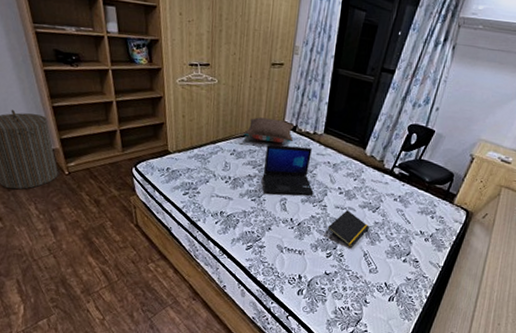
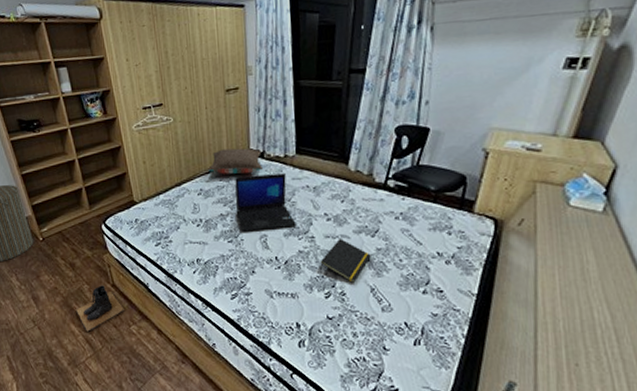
boots: none [96,224,145,265] -> present [76,285,124,332]

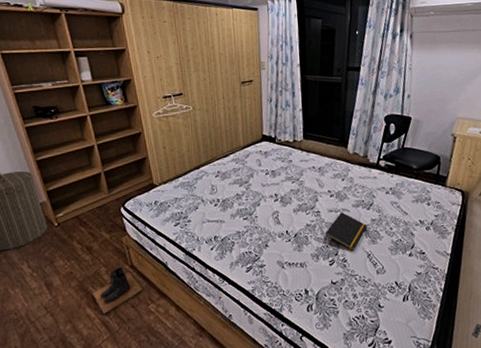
pillow: present [207,148,264,175] -> none [224,134,275,158]
laptop: present [235,173,296,232] -> none [250,156,304,210]

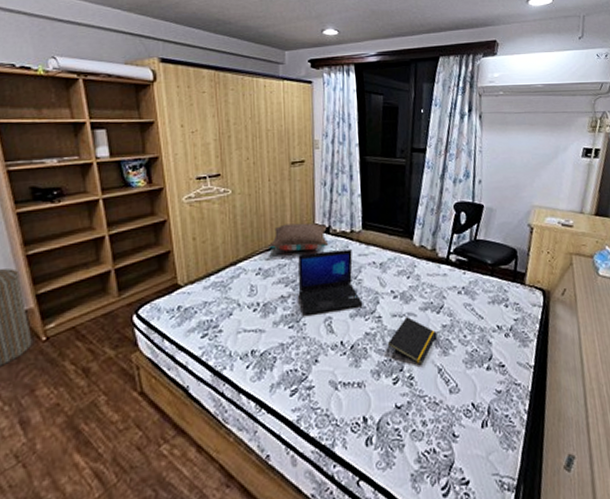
boots: present [93,267,143,314] -> none [84,394,154,462]
pillow: none [224,134,275,158] -> present [267,222,329,251]
laptop: none [250,156,304,210] -> present [298,249,363,316]

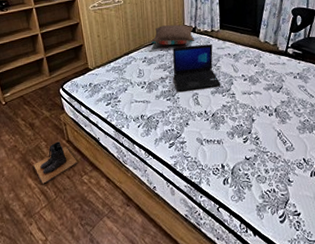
boots: none [84,394,154,462] -> present [34,141,77,184]
notepad: present [387,317,437,364] -> none [239,95,277,129]

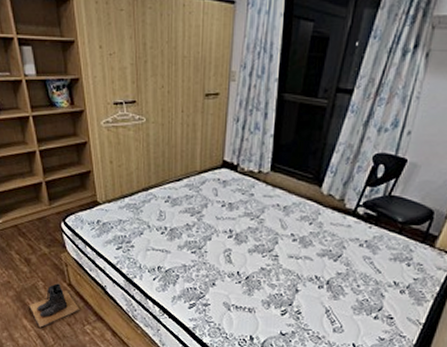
pillow: present [150,24,195,45] -> none [177,157,236,186]
laptop: present [173,44,221,92] -> none [202,188,262,245]

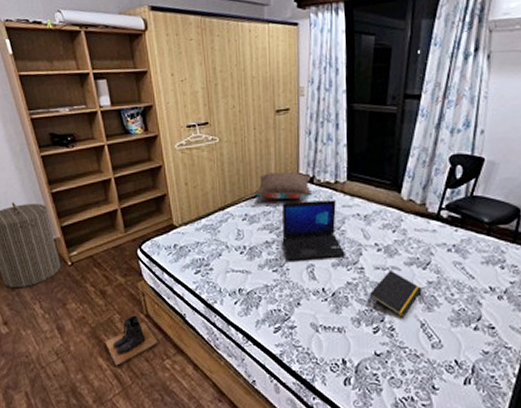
pillow: none [177,157,236,186] -> present [253,172,313,200]
laptop: none [202,188,262,245] -> present [282,200,345,261]
notepad: none [280,260,331,303] -> present [369,271,422,317]

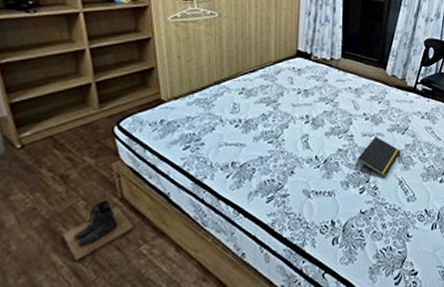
pillow: present [253,172,313,200] -> none [251,49,310,75]
laptop: present [282,200,345,261] -> none [279,75,338,132]

